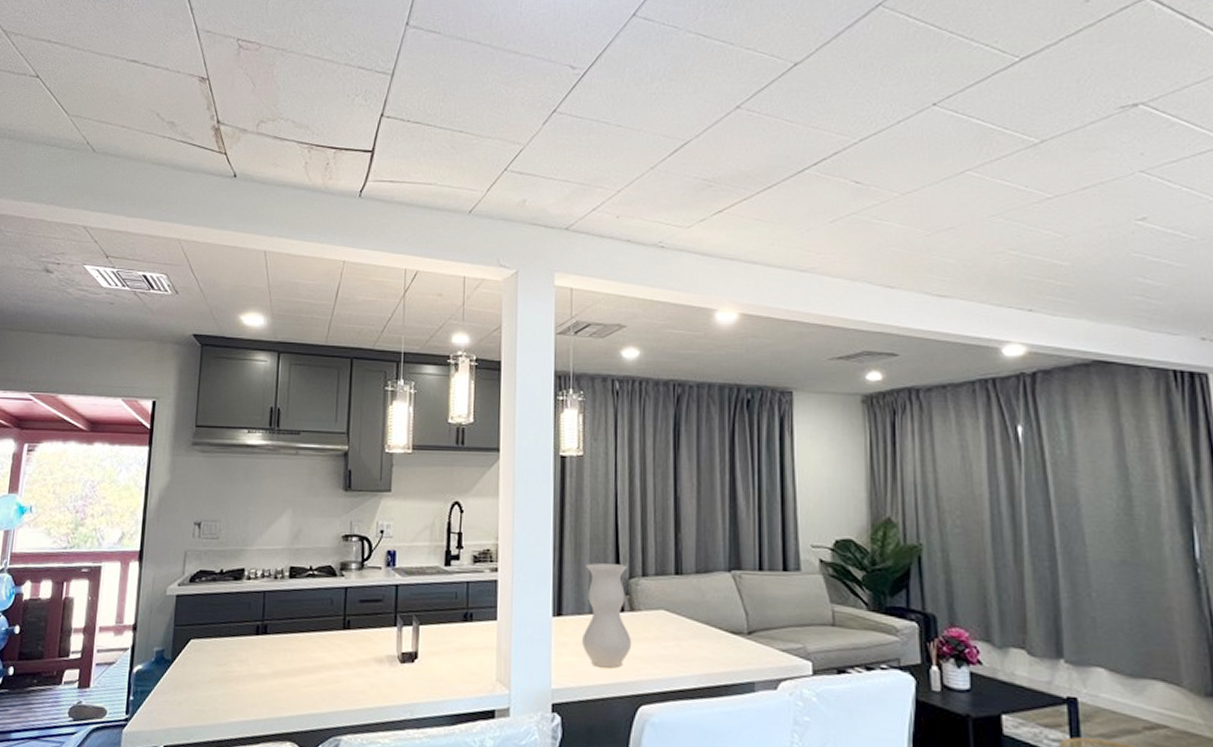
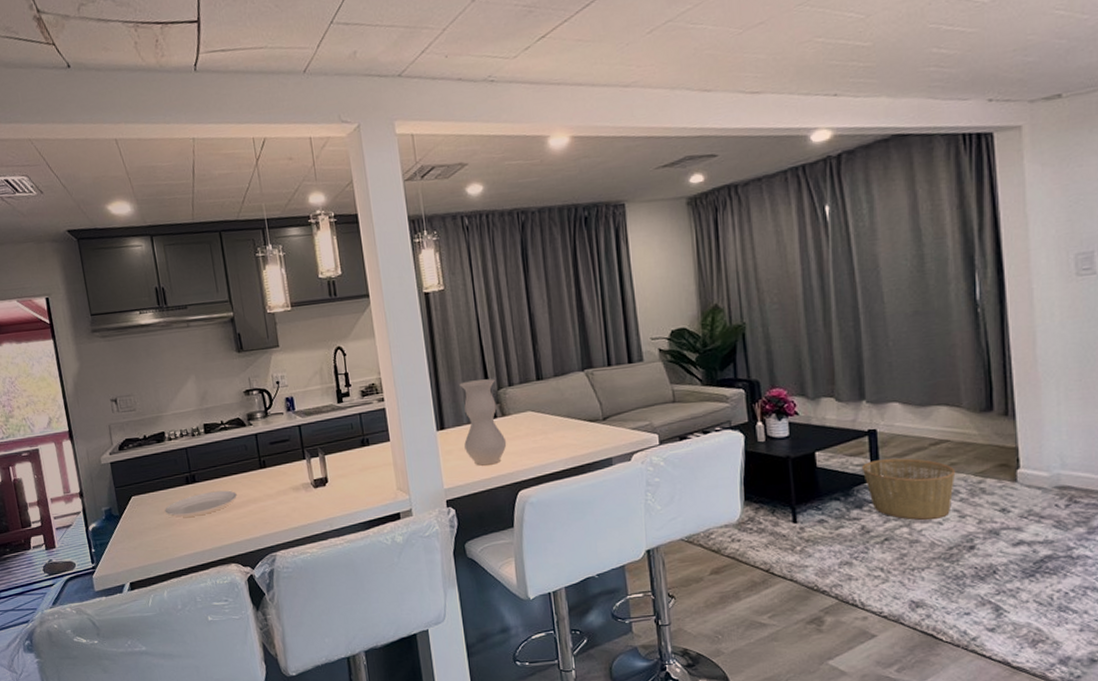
plate: none [224,648,310,676] -> present [165,490,237,518]

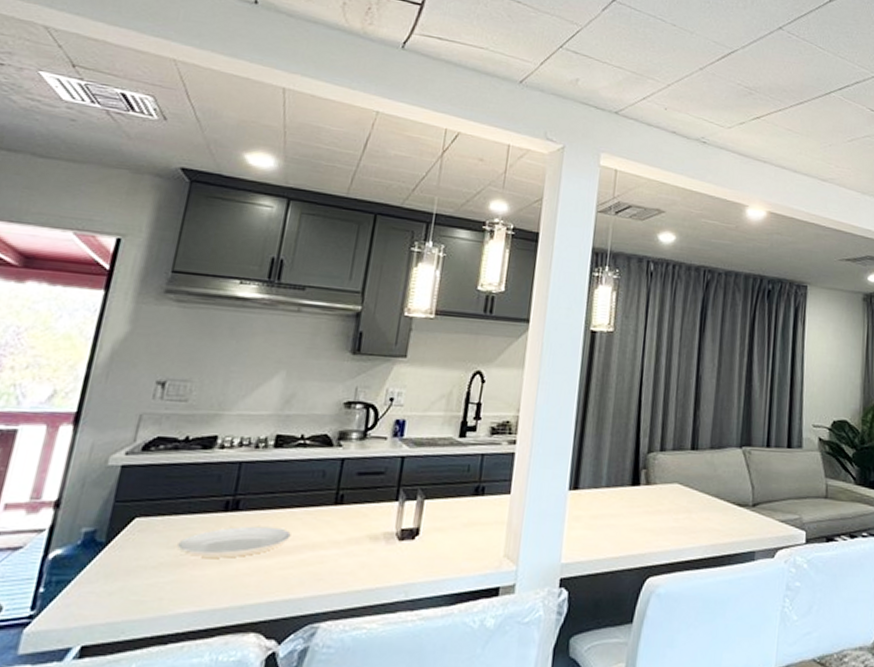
vase: present [459,379,507,466] -> none [596,437,647,541]

